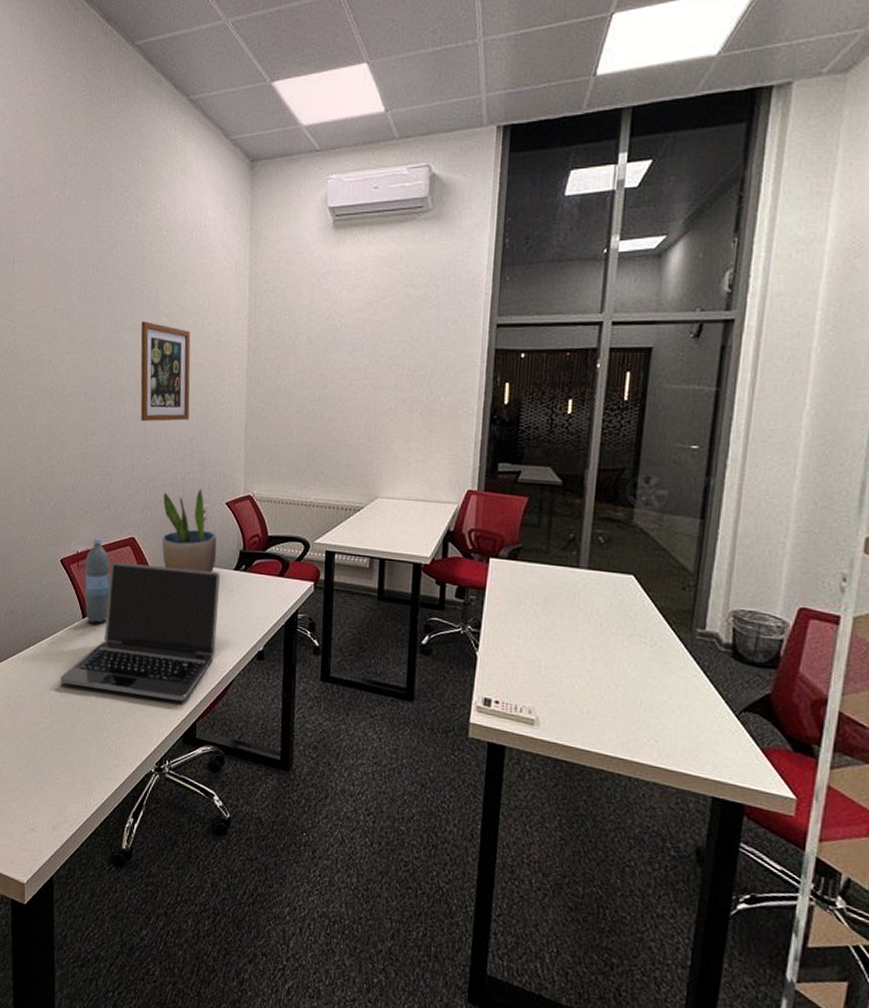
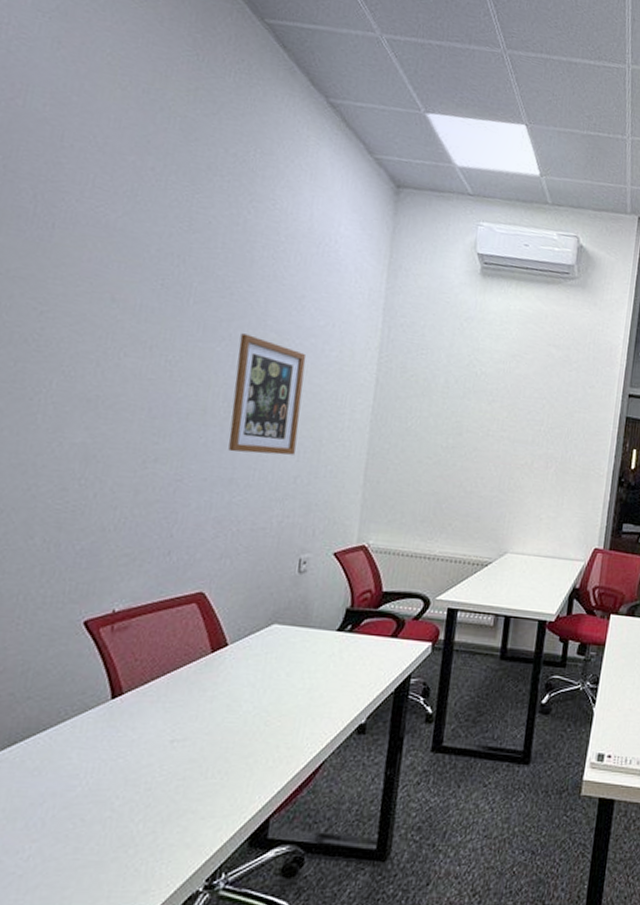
laptop: present [60,562,220,701] -> none [63,623,318,794]
water bottle: present [85,538,110,623] -> none [117,593,164,704]
potted plant: present [161,488,217,572] -> none [242,535,319,634]

